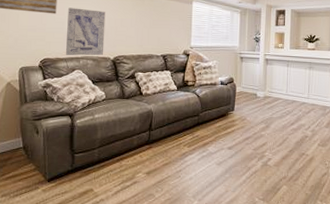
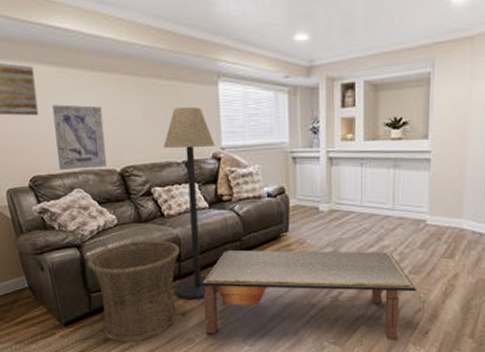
basket: none [76,112,152,196] -> present [87,240,180,342]
floor lamp: none [142,17,186,161] -> present [163,107,219,299]
coffee table: none [164,123,323,198] -> present [200,250,416,341]

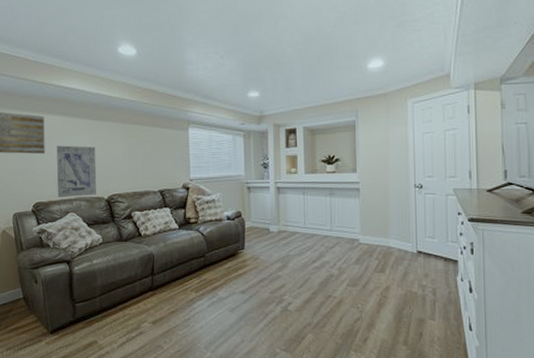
basket: present [87,240,180,342] -> none [75,256,153,348]
floor lamp: present [163,107,219,299] -> none [143,147,185,309]
coffee table: present [200,250,416,341] -> none [170,265,354,348]

